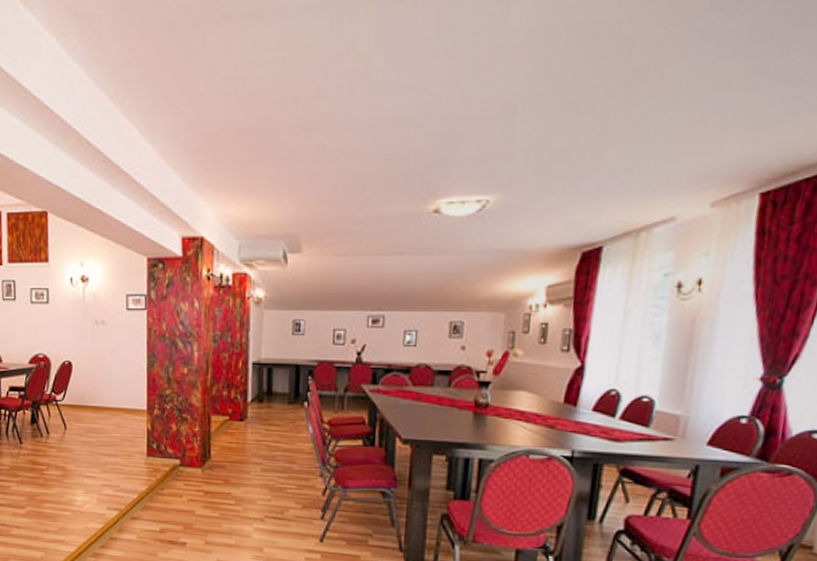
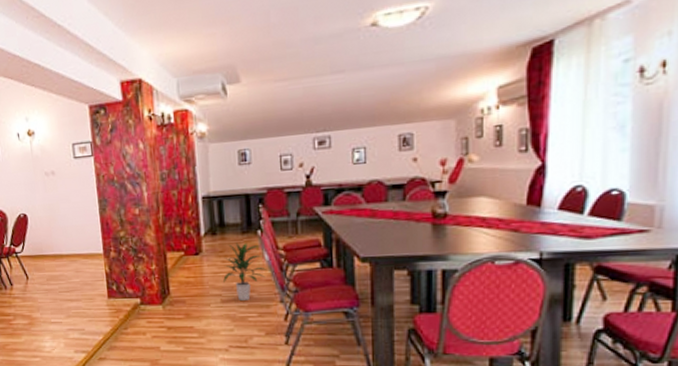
indoor plant: none [266,412,310,471] -> present [223,242,267,300]

